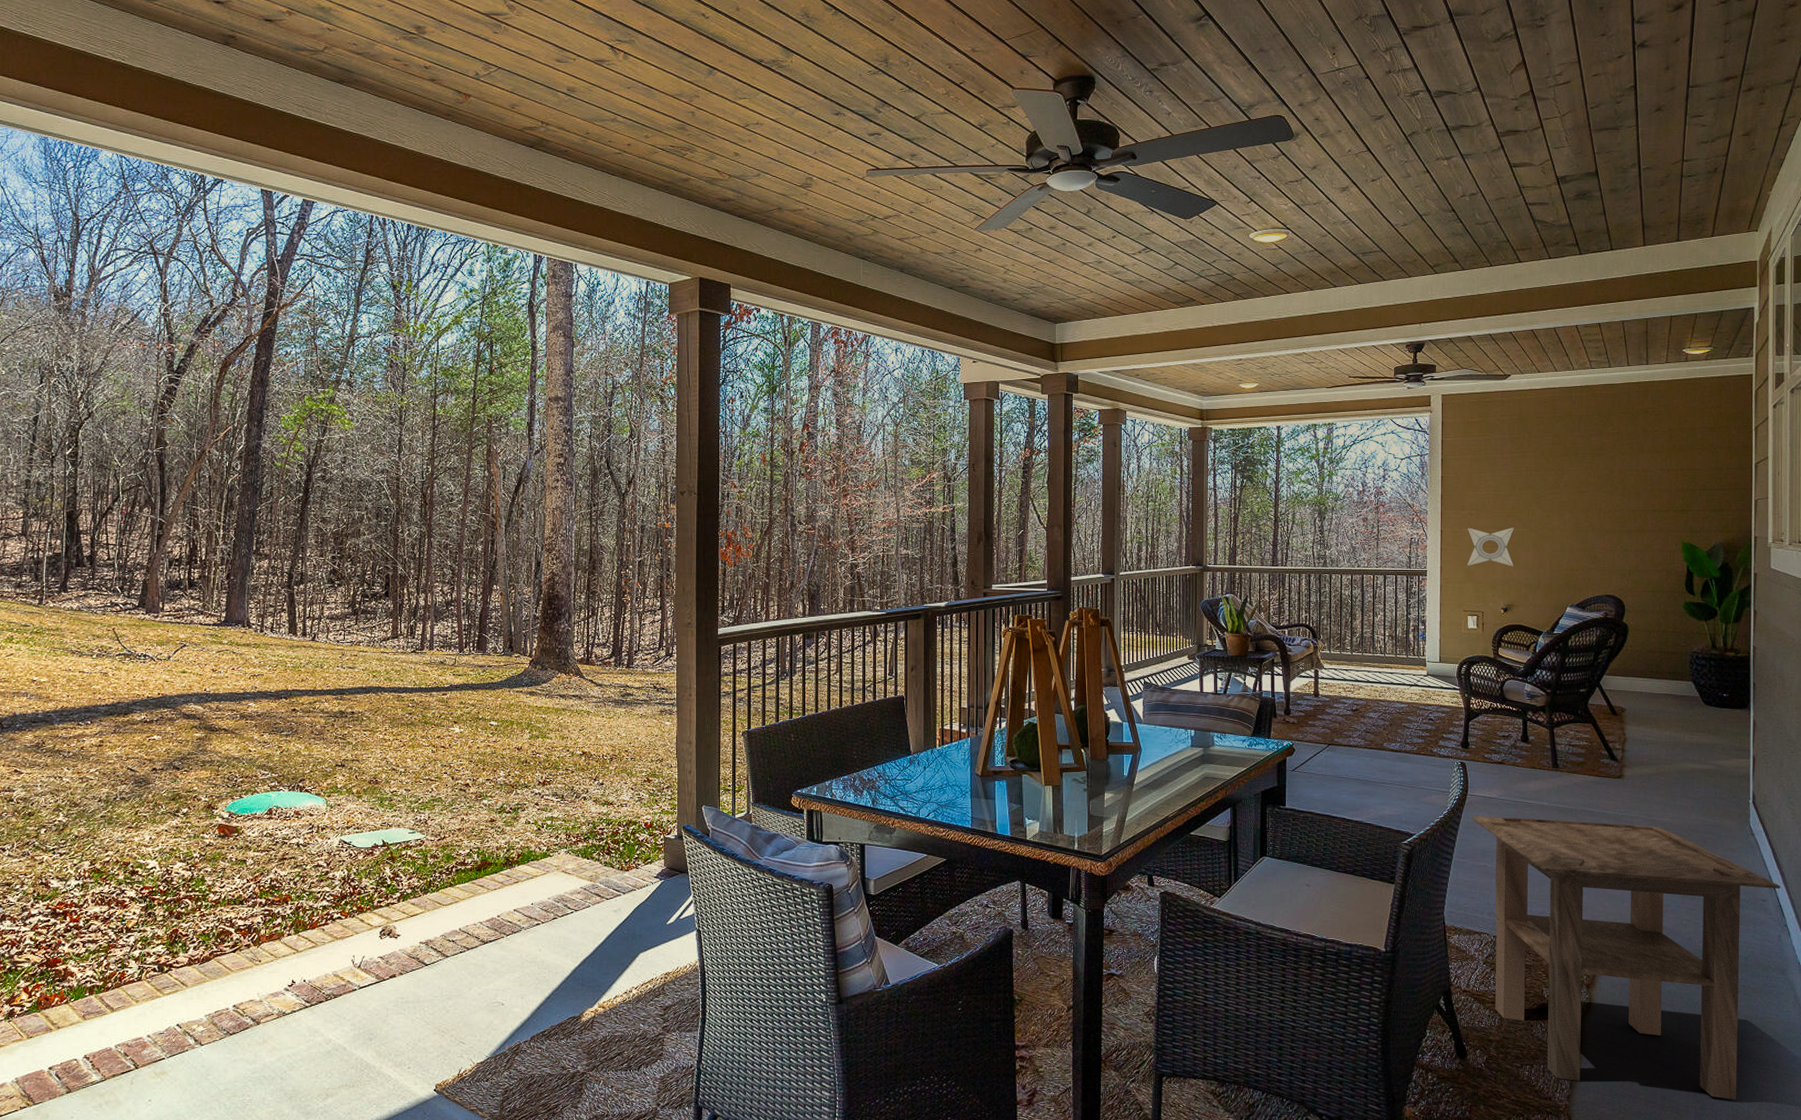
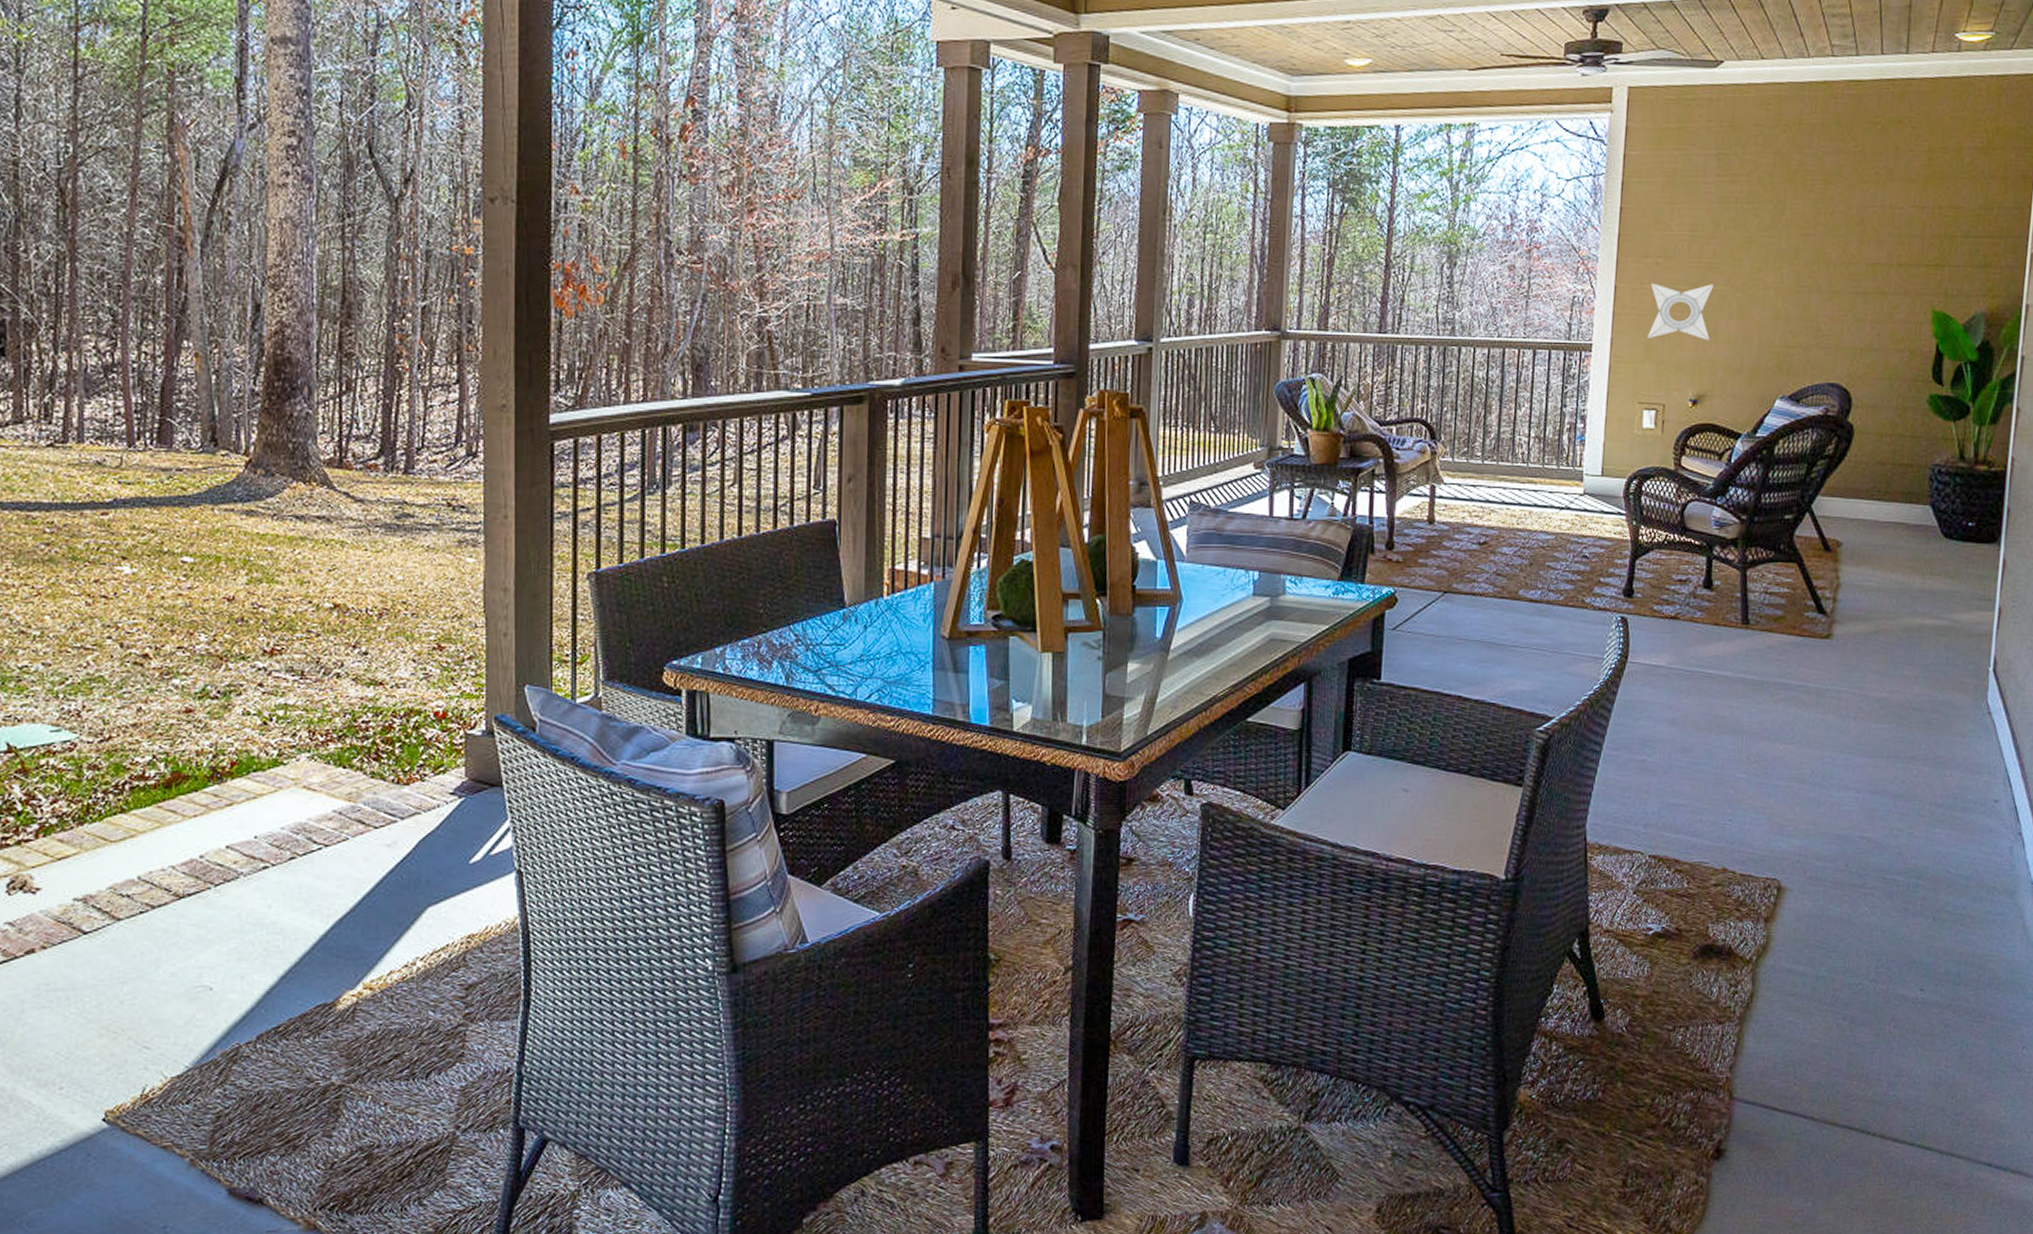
side table: present [1470,816,1781,1099] -> none [1629,691,2018,1063]

